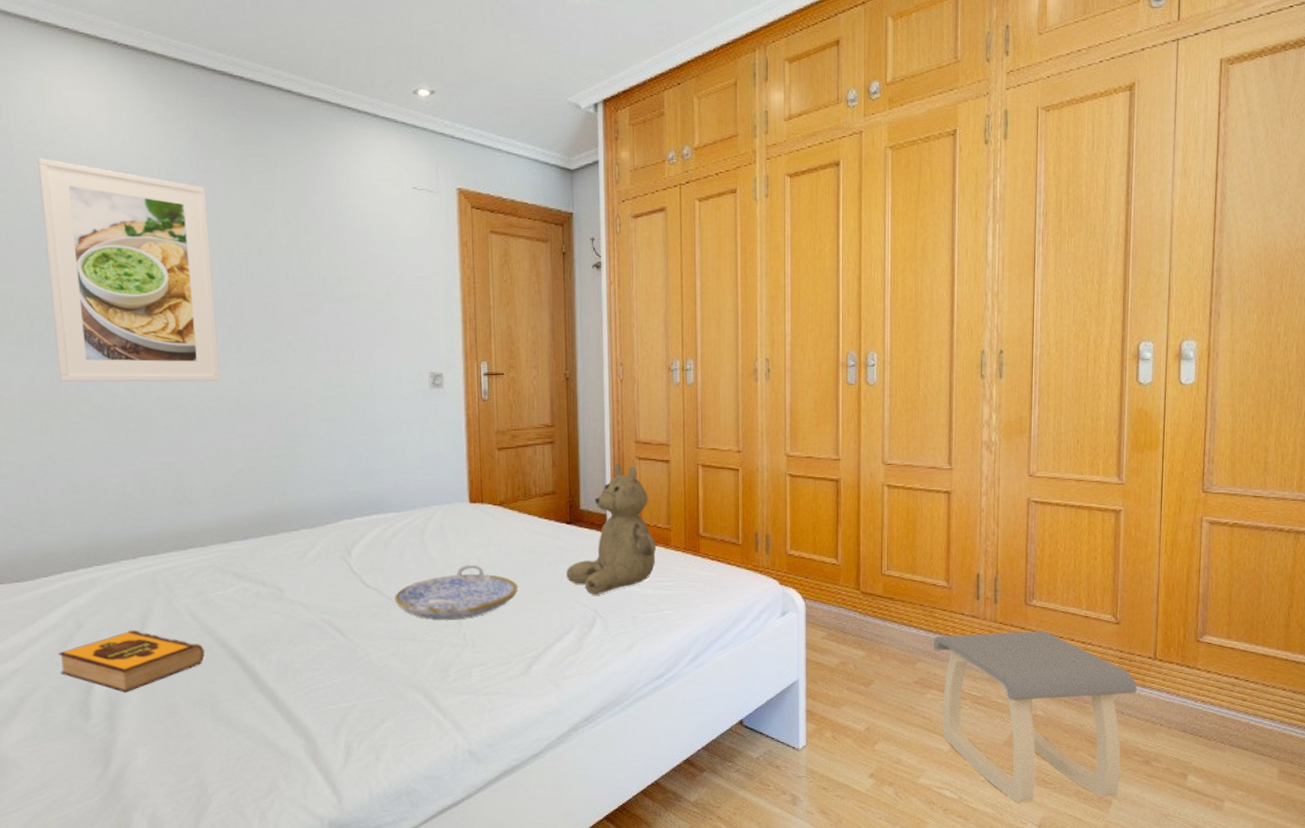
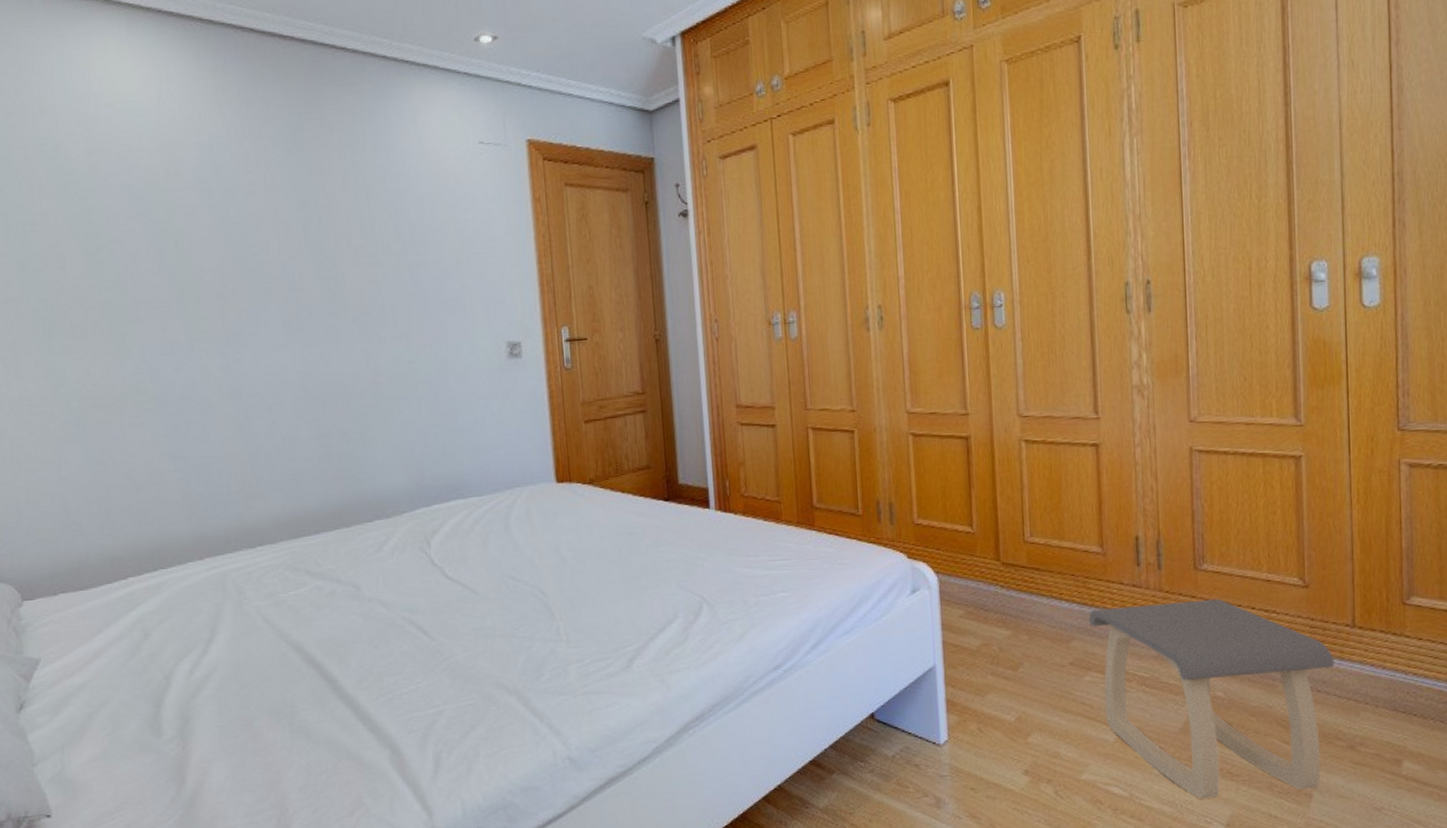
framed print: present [37,158,221,382] -> none [84,138,284,374]
hardback book: present [58,630,205,693] -> none [125,637,279,706]
serving tray: present [395,564,518,620] -> none [480,550,614,613]
teddy bear: present [565,463,657,595] -> none [666,431,766,579]

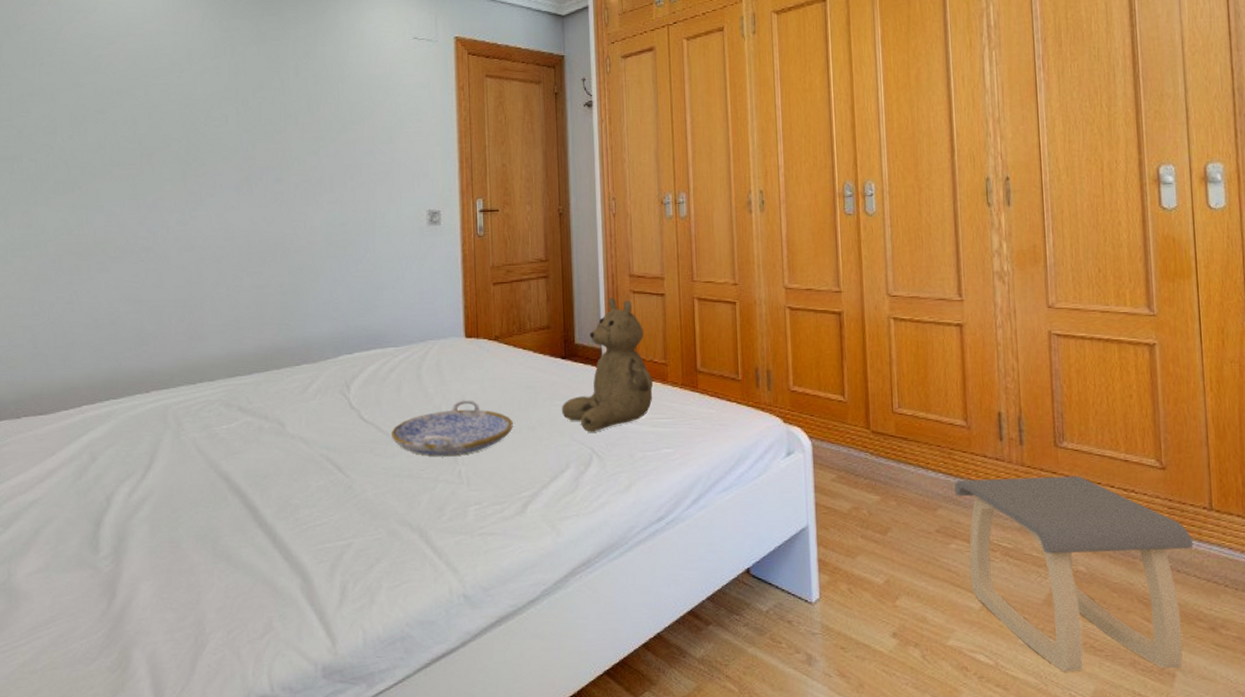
serving tray: none [480,550,614,613] -> present [392,400,513,456]
teddy bear: none [666,431,766,579] -> present [561,297,654,432]

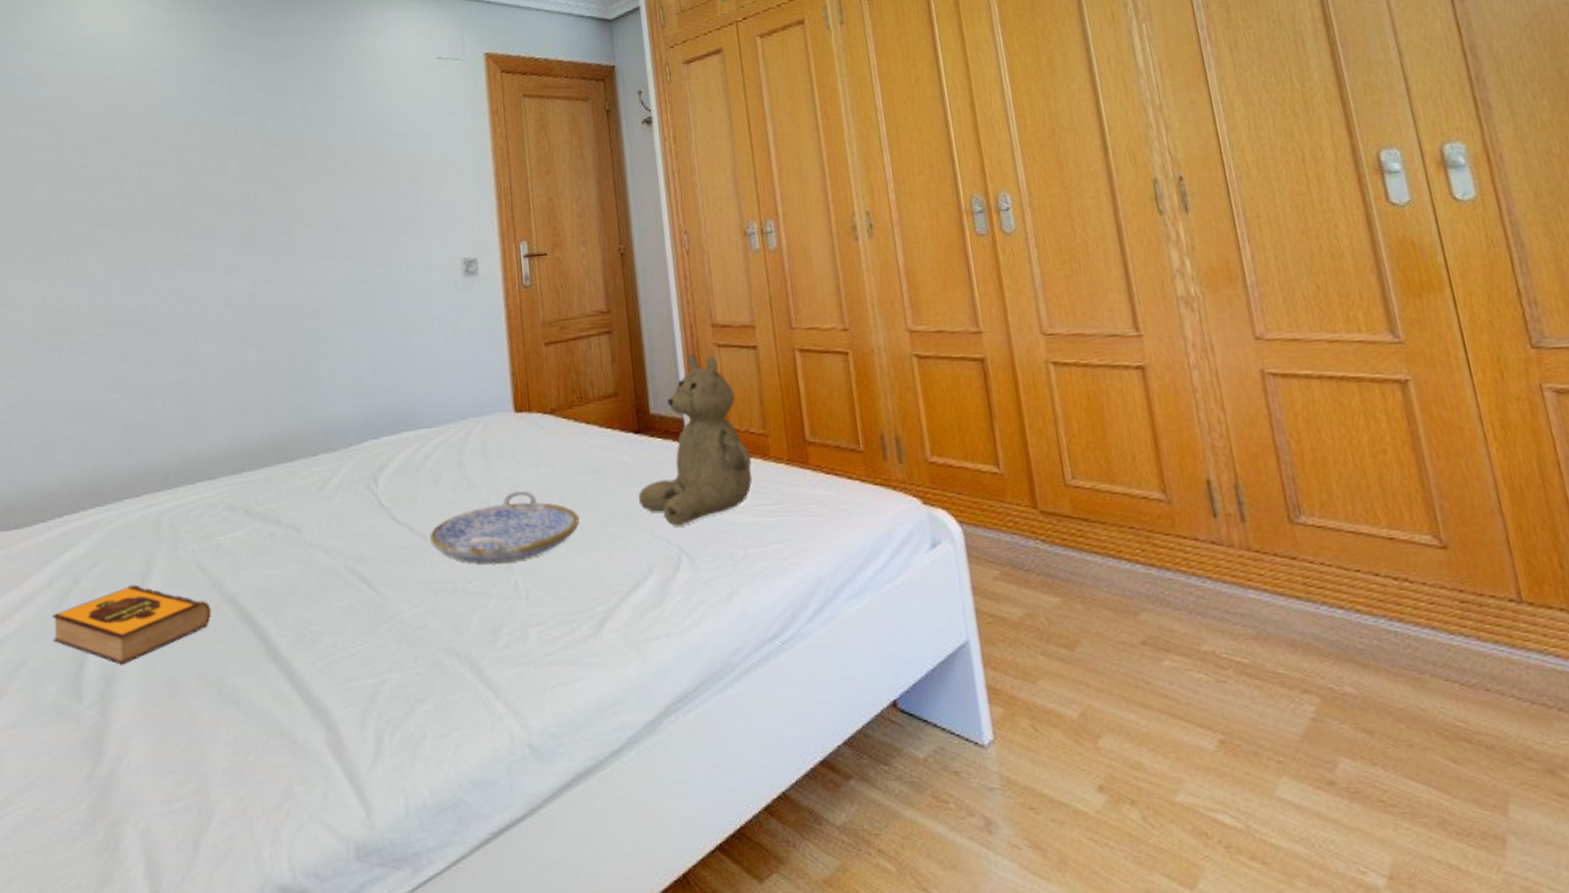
hardback book: none [72,463,208,526] -> present [51,584,211,665]
stool: present [953,476,1194,671] -> none [1158,561,1515,836]

